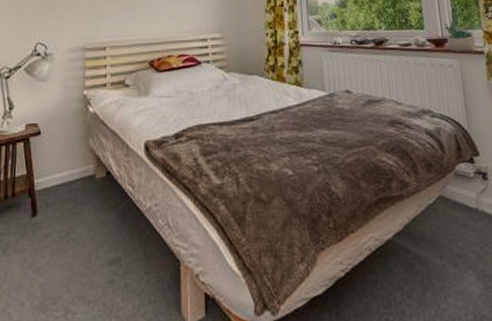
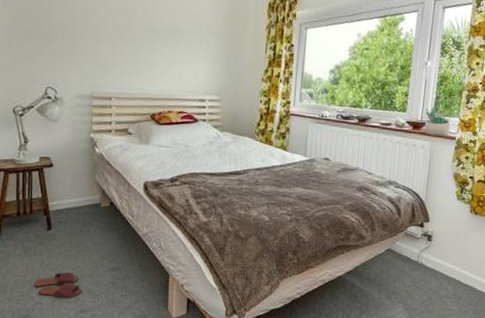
slippers: none [14,273,73,311] -> present [35,272,82,298]

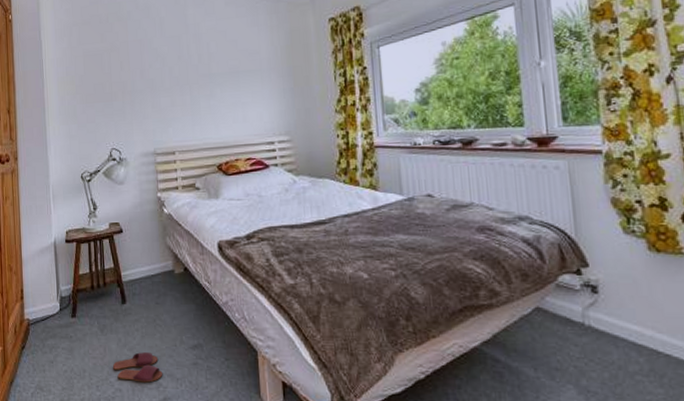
succulent plant: present [424,107,450,136] -> none [550,115,592,151]

